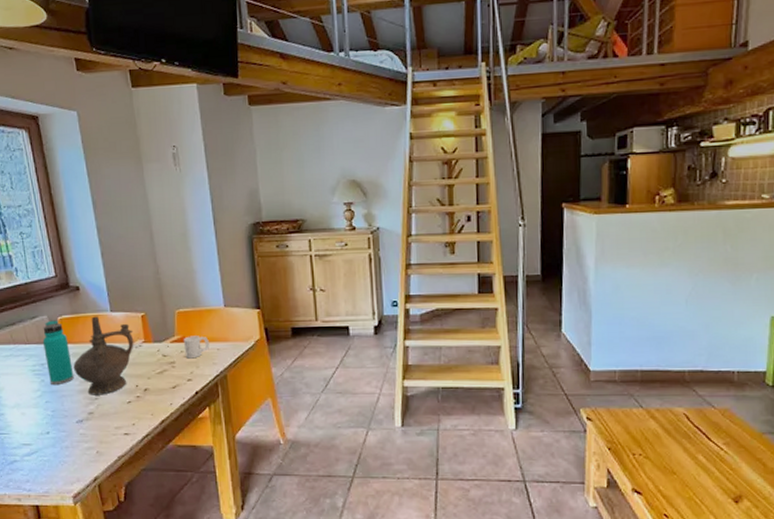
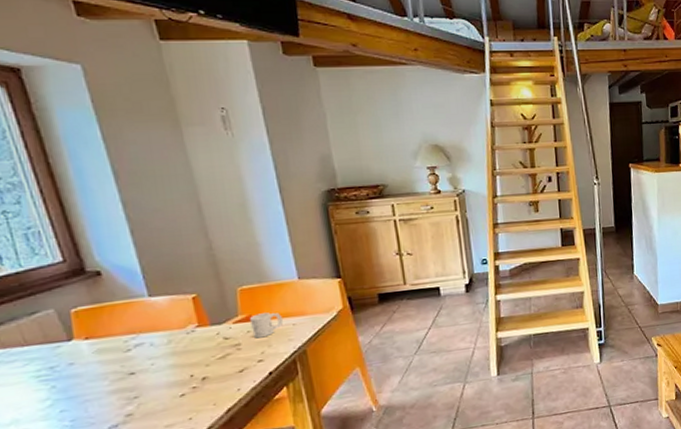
water bottle: present [42,320,74,384] -> none [48,313,101,390]
ceremonial vessel: present [73,316,134,395] -> none [99,303,185,395]

